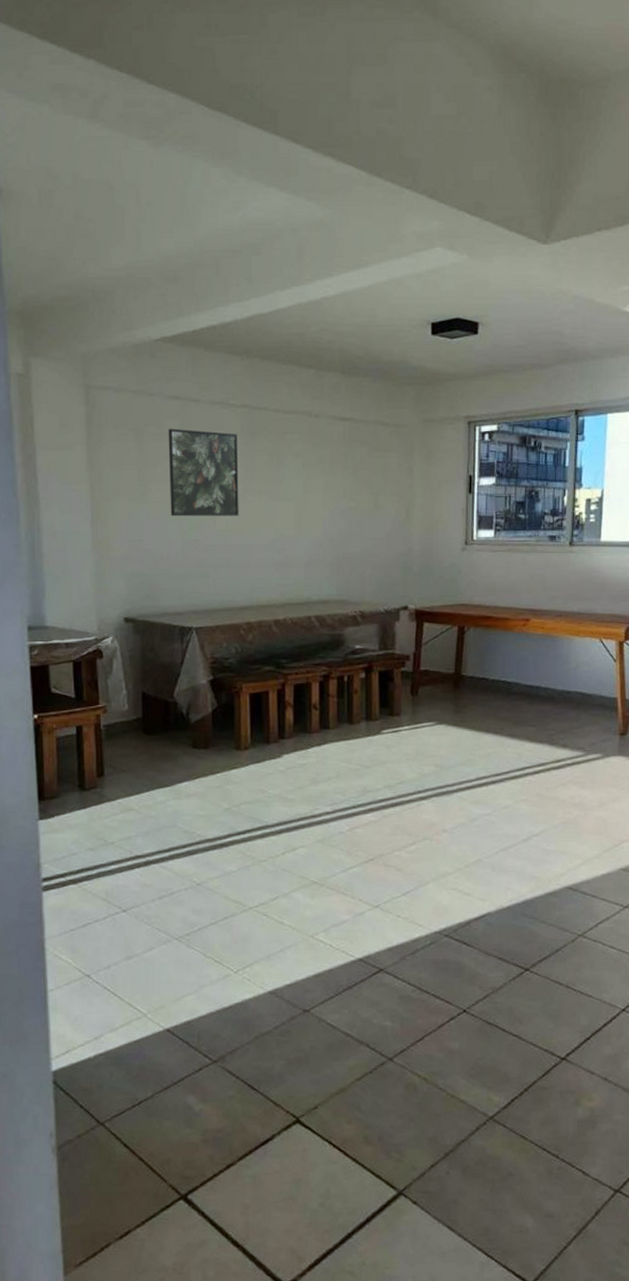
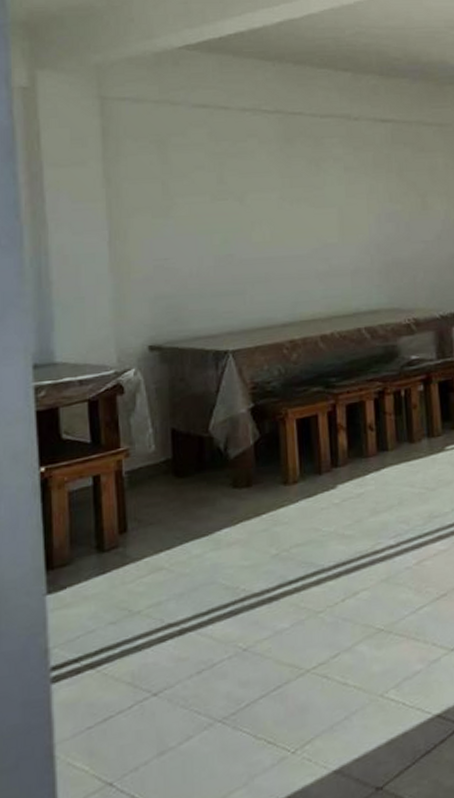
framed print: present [168,428,239,517] -> none [194,137,277,231]

